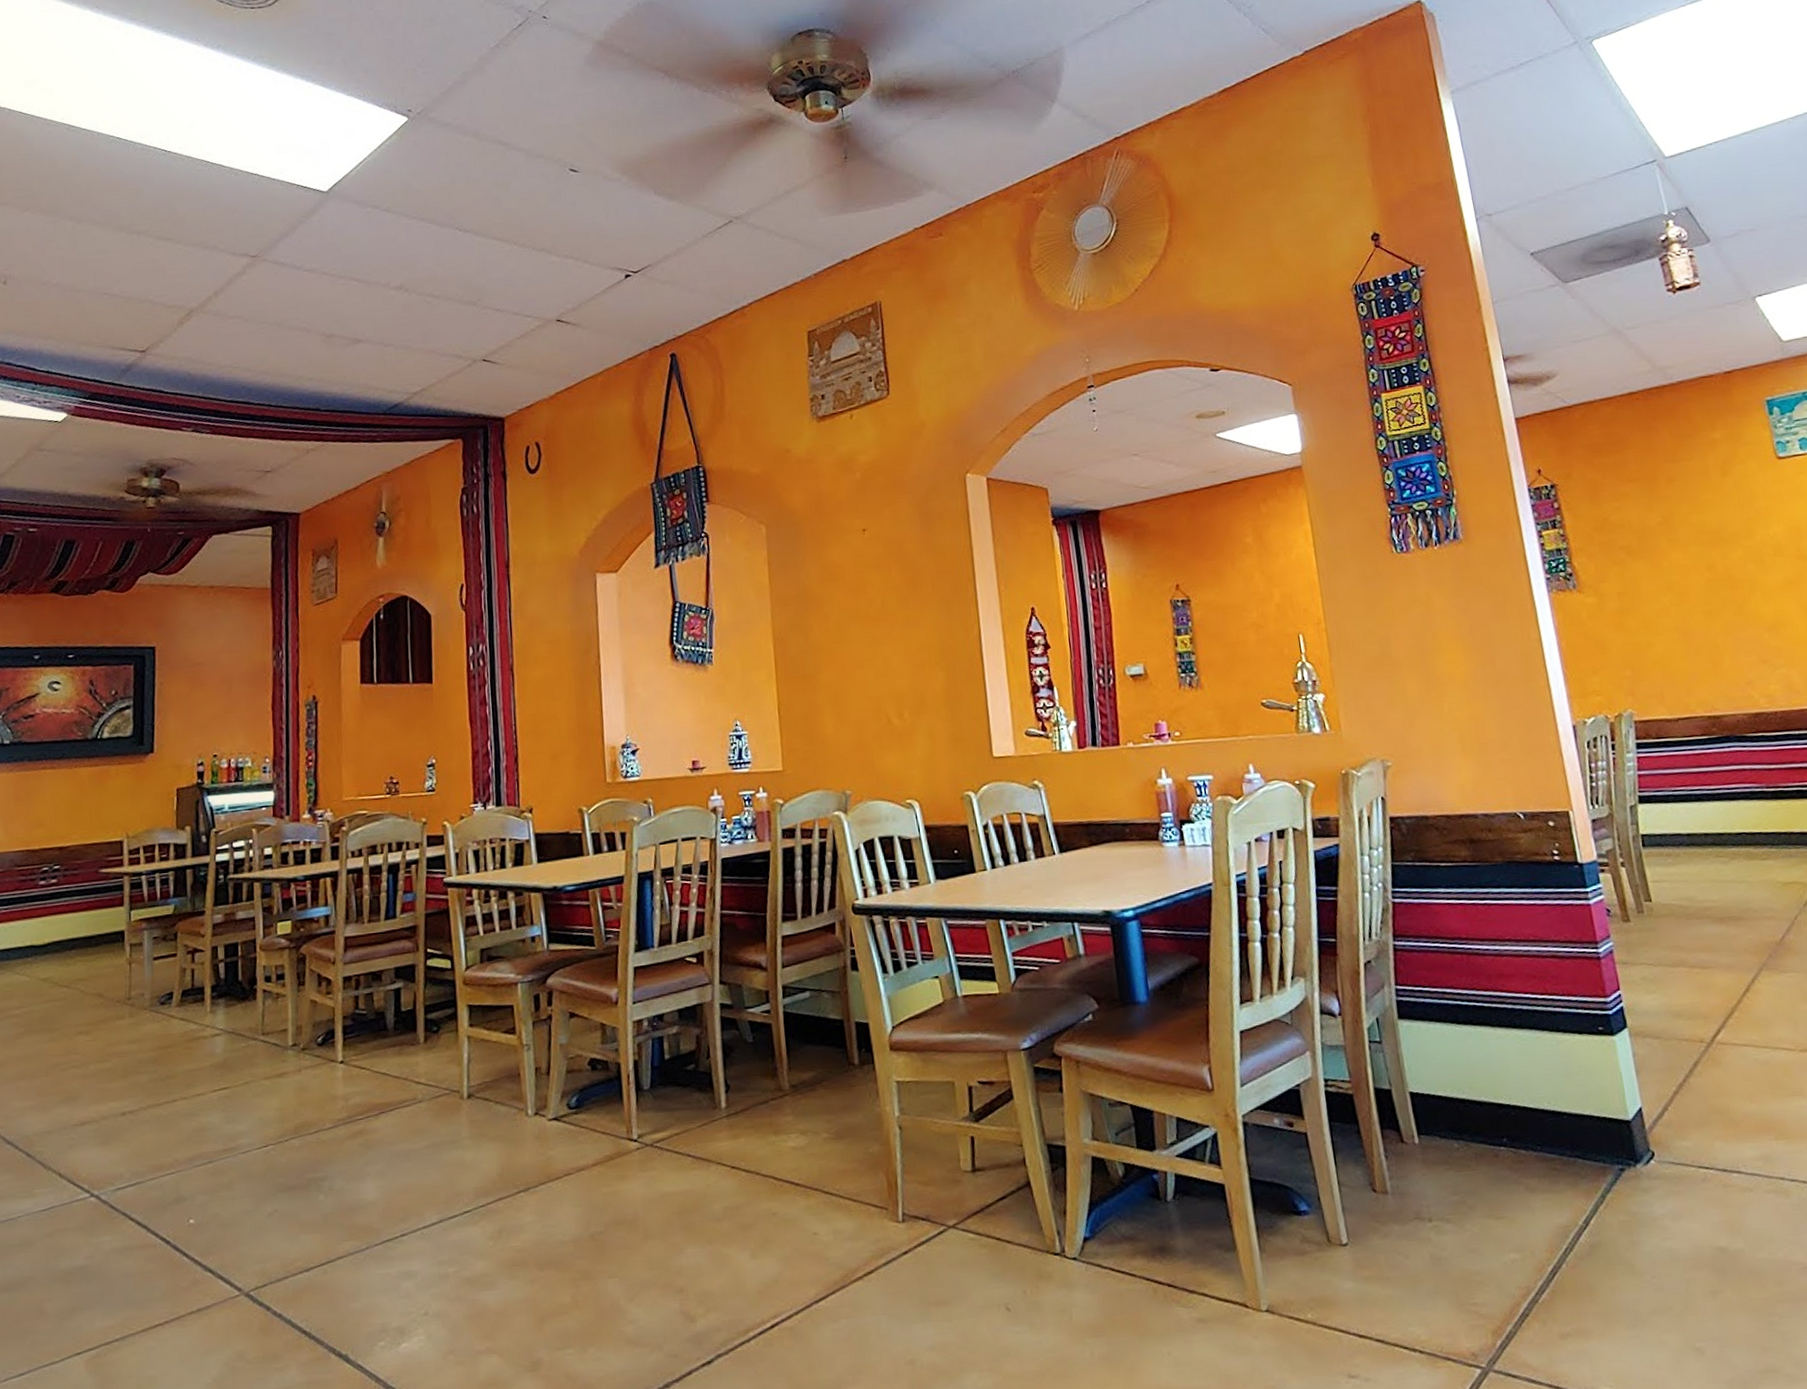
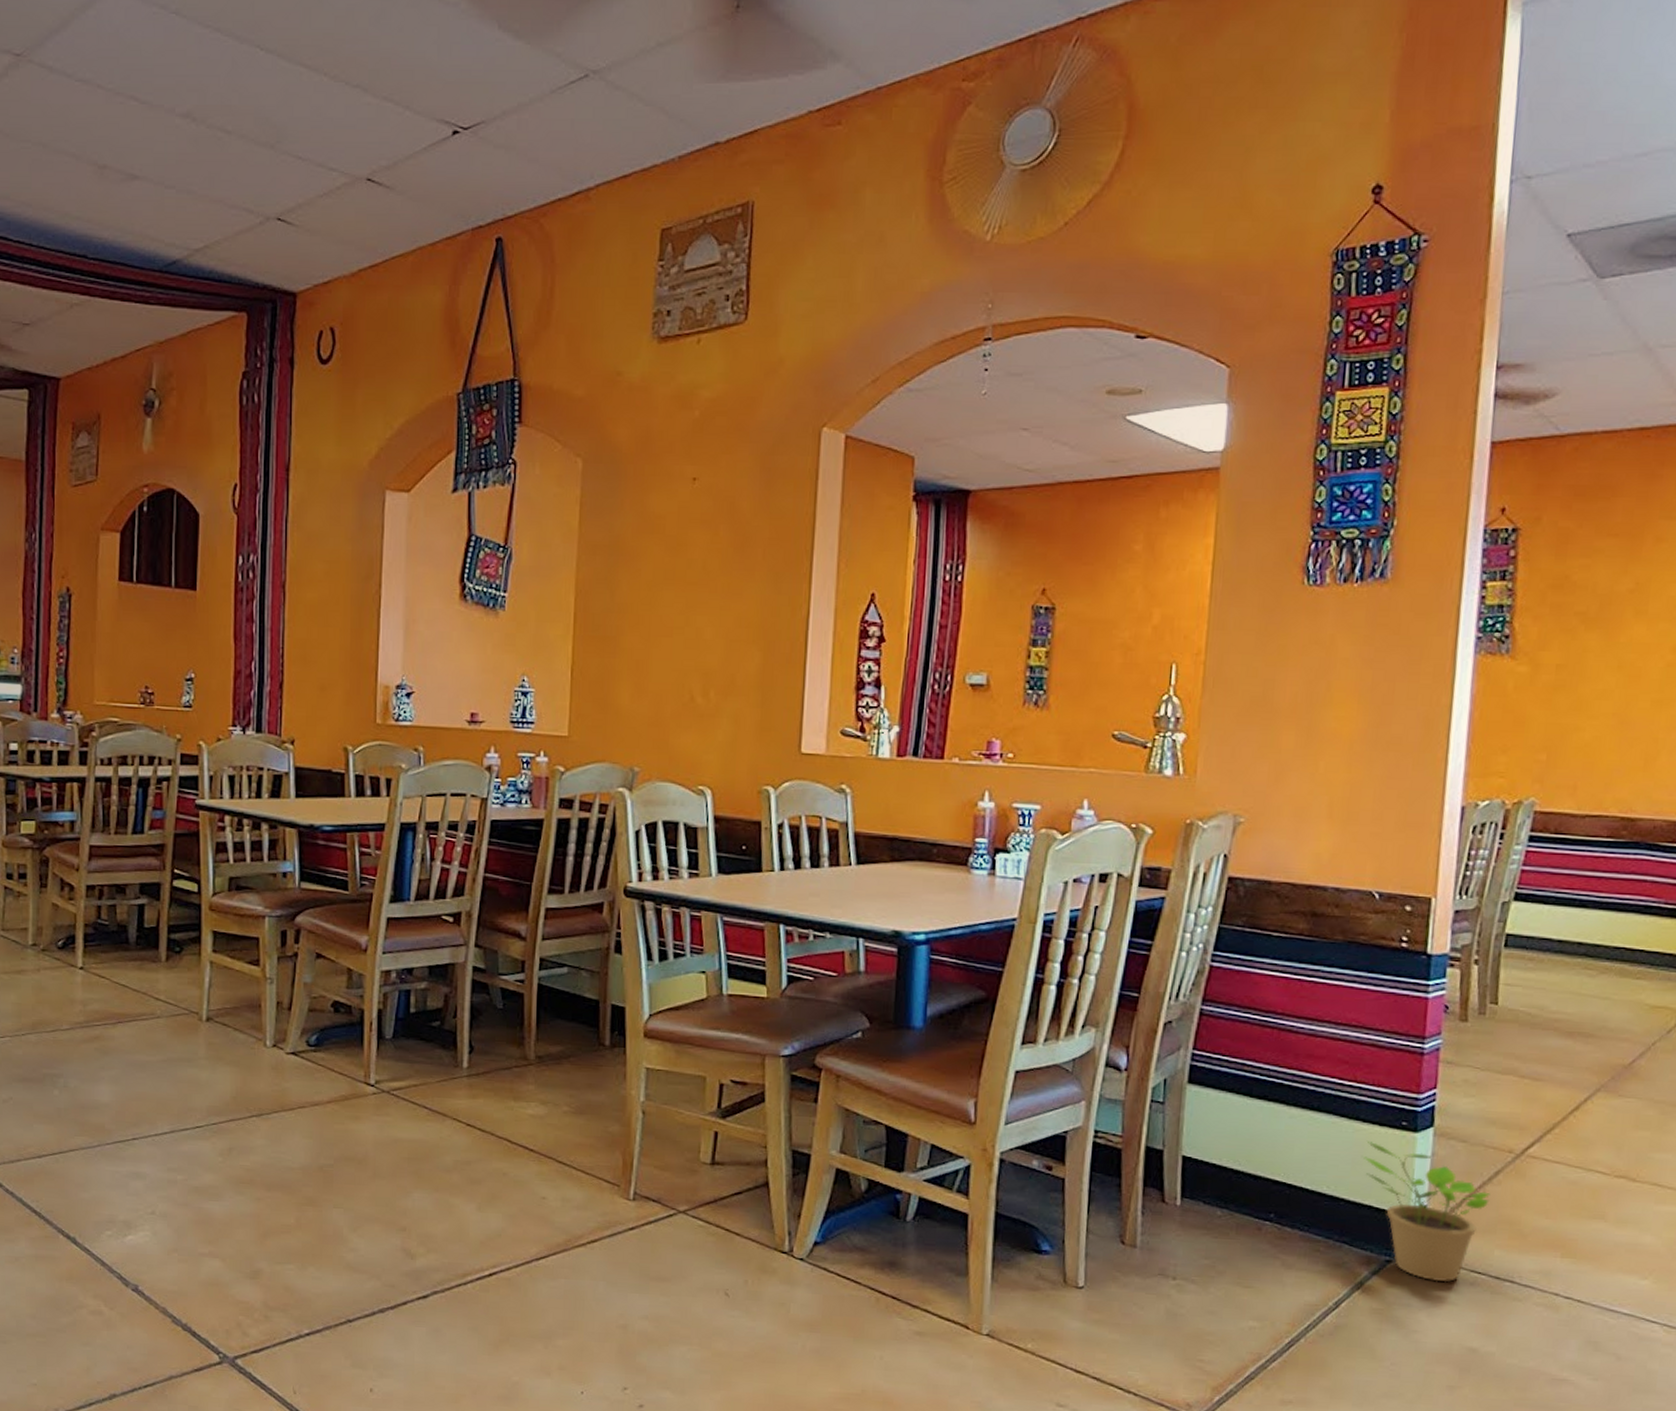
potted plant: none [1571,1050,1696,1184] -> present [1362,1140,1490,1283]

